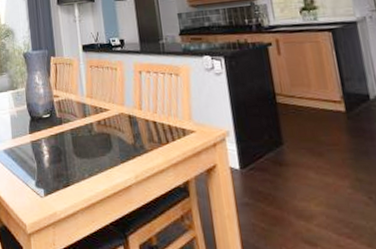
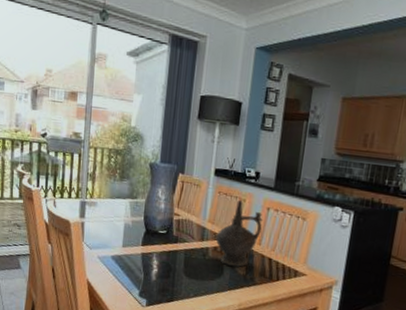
ceremonial vessel: none [97,70,139,138] -> present [215,200,263,267]

